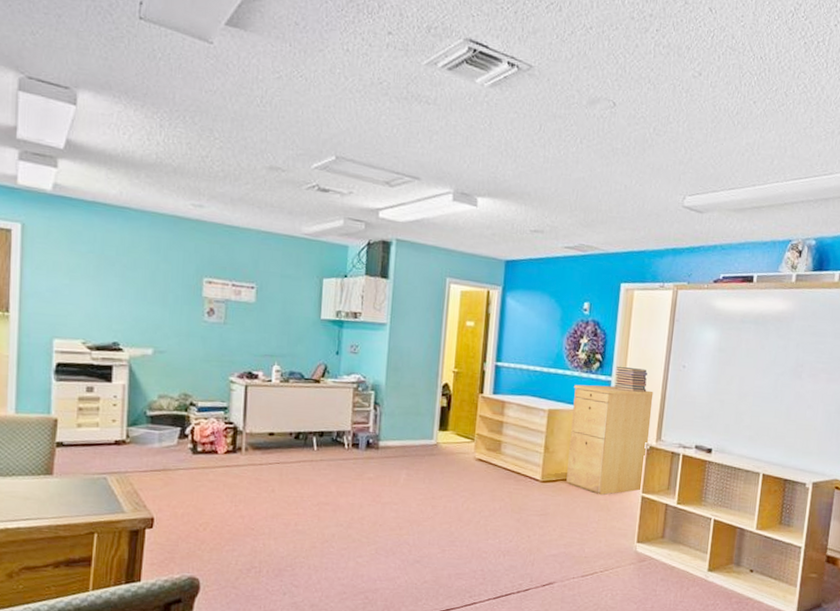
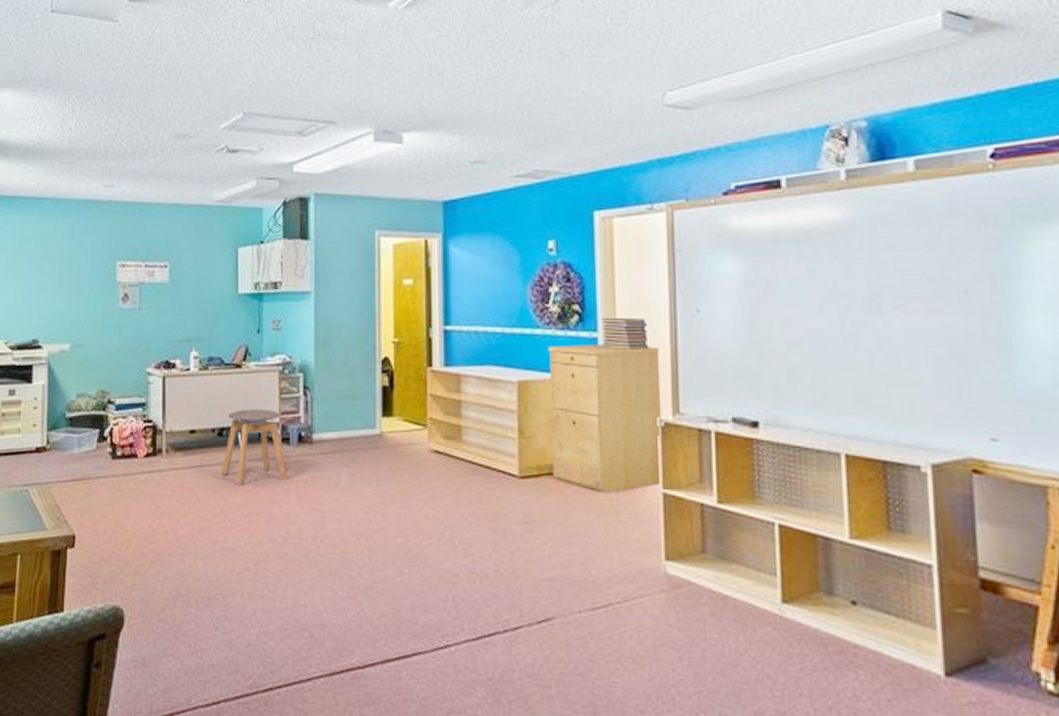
stool: none [296,418,356,480] -> present [221,409,289,485]

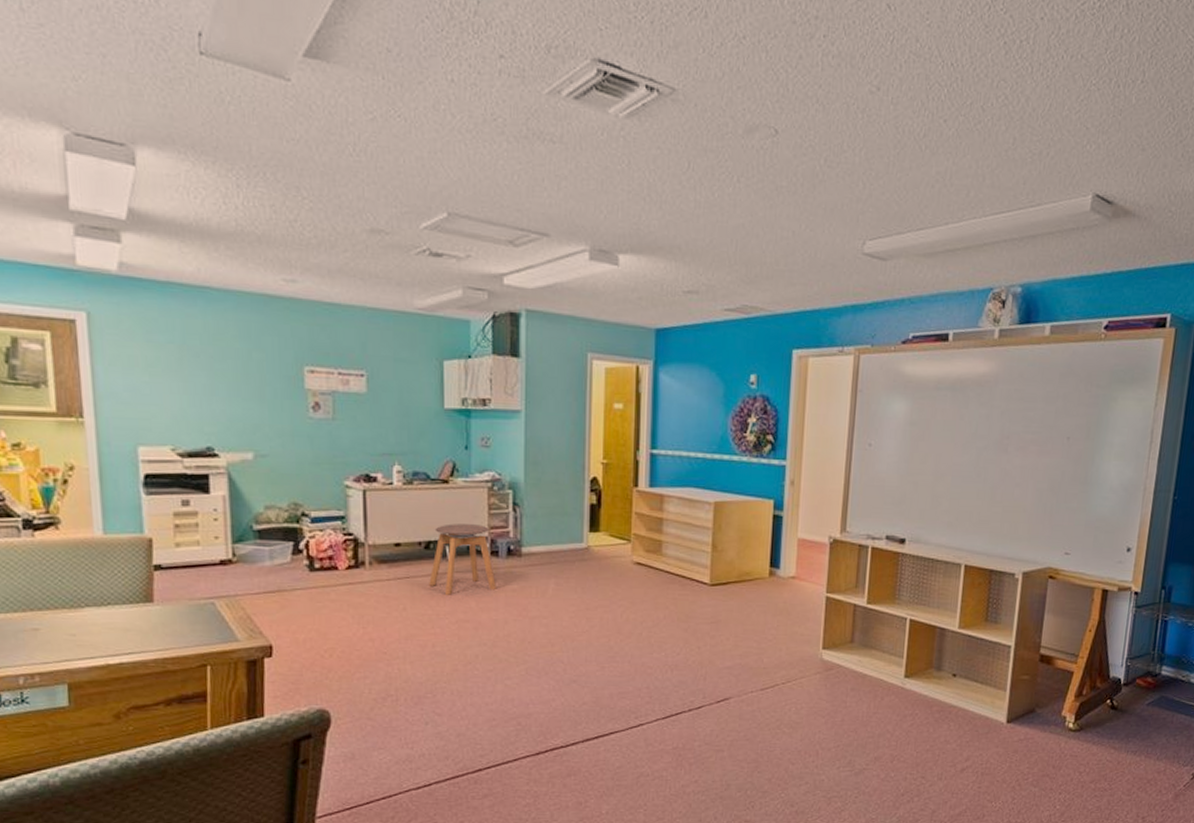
filing cabinet: present [548,344,663,494] -> none [739,471,836,598]
book stack: present [602,318,649,350] -> none [790,448,828,477]

